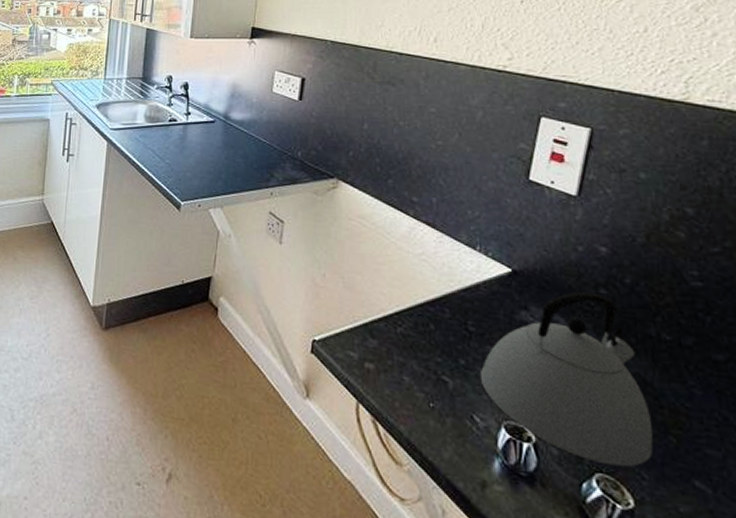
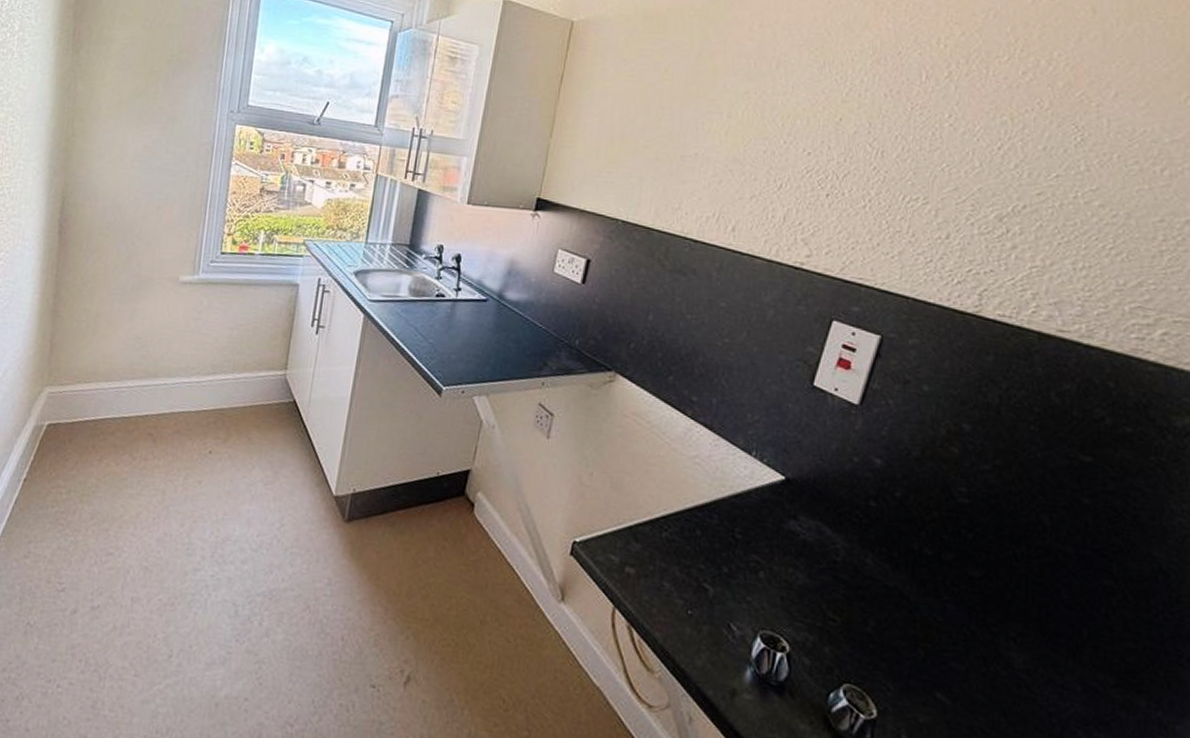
kettle: present [479,292,654,467] -> none [741,503,903,678]

